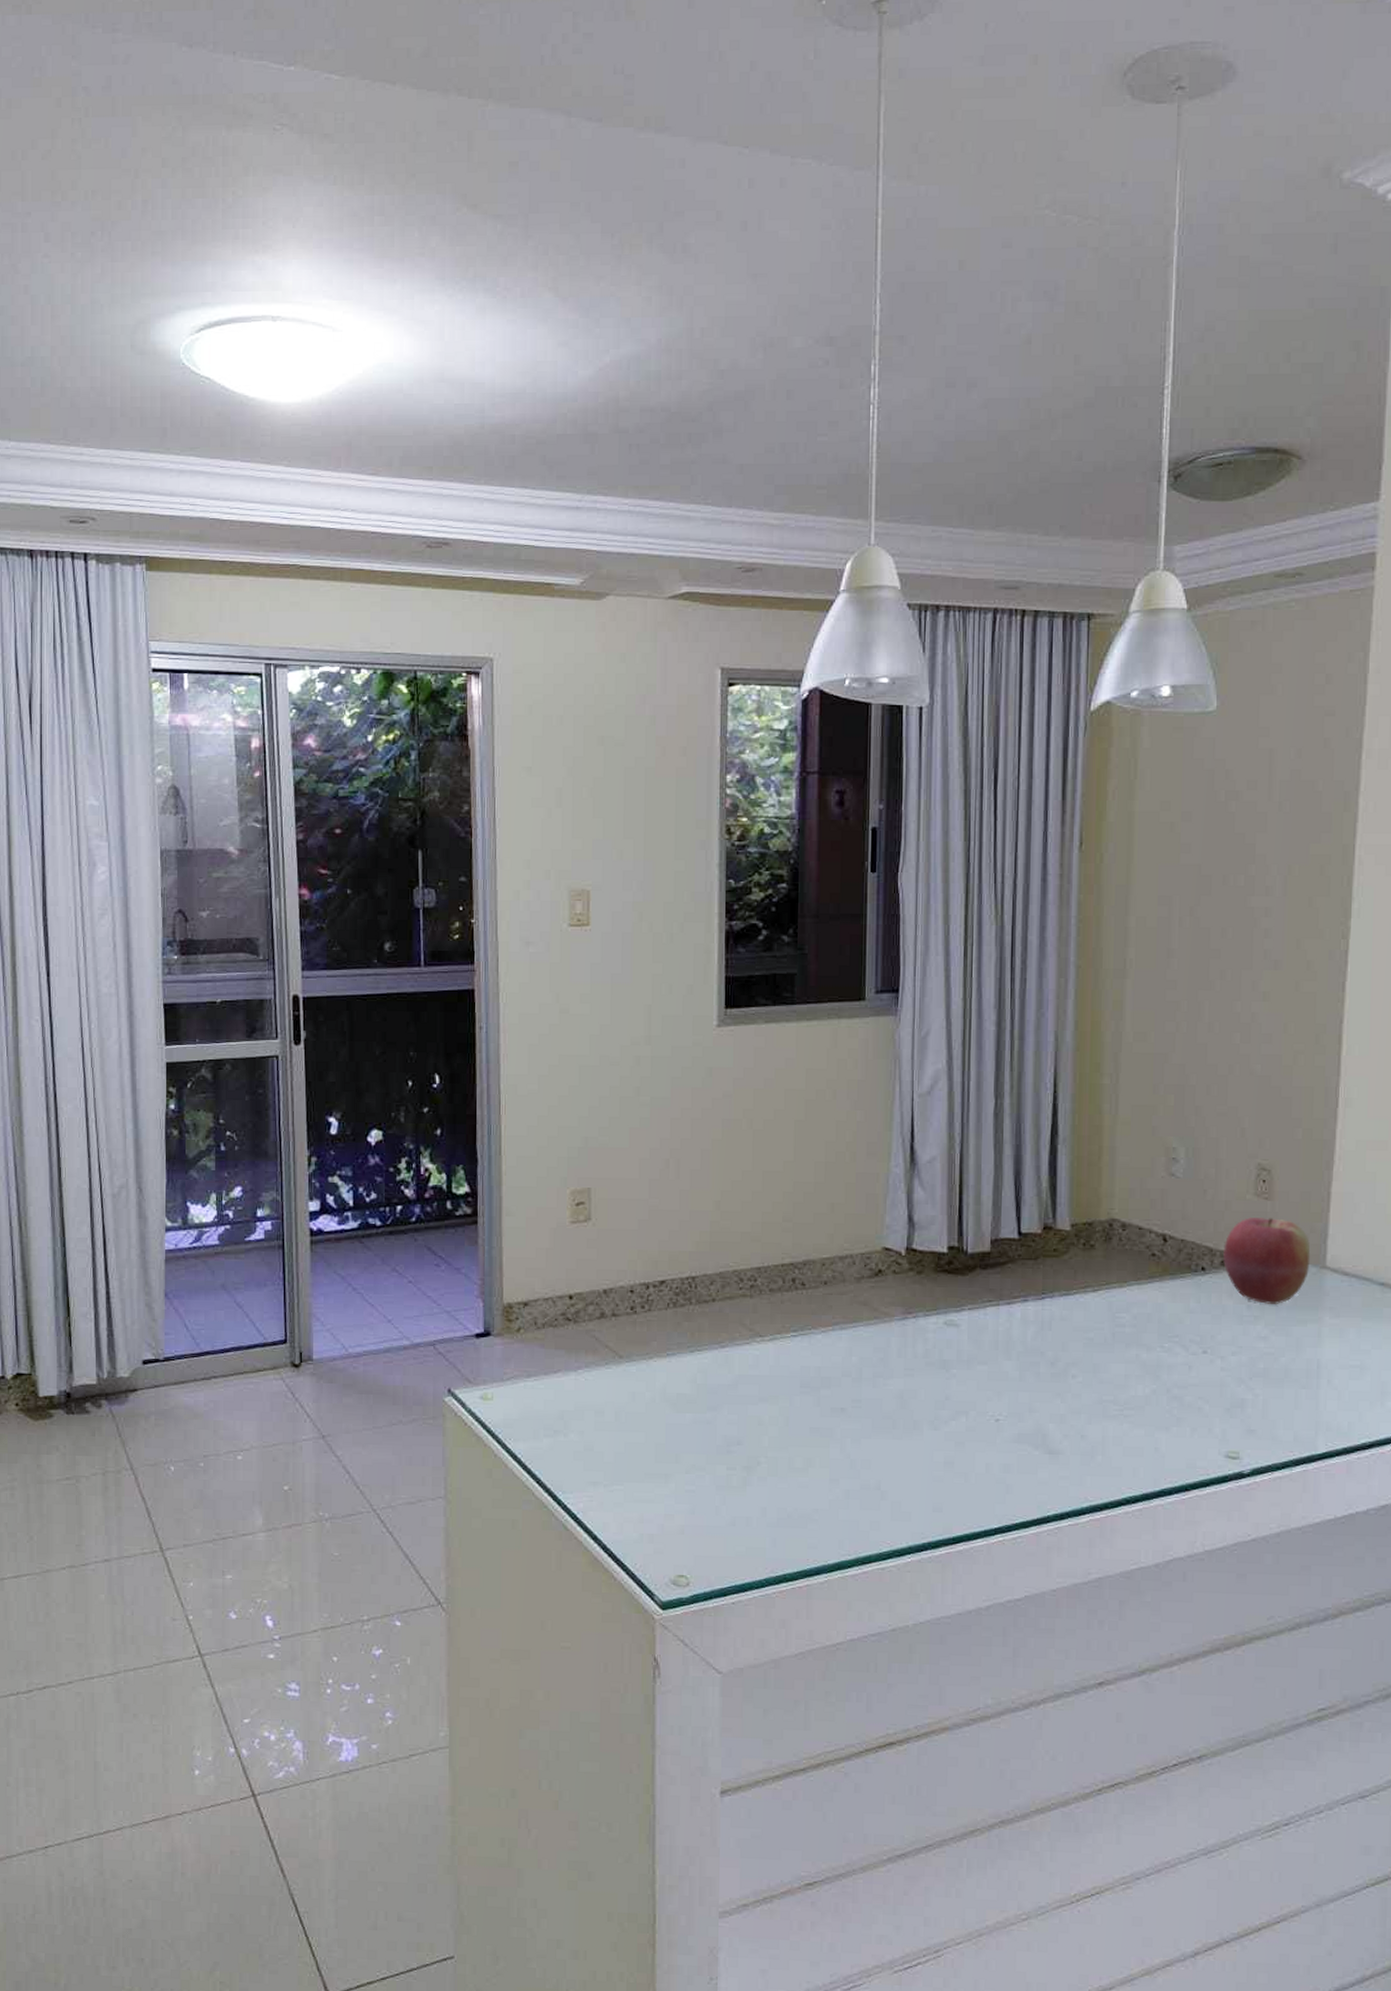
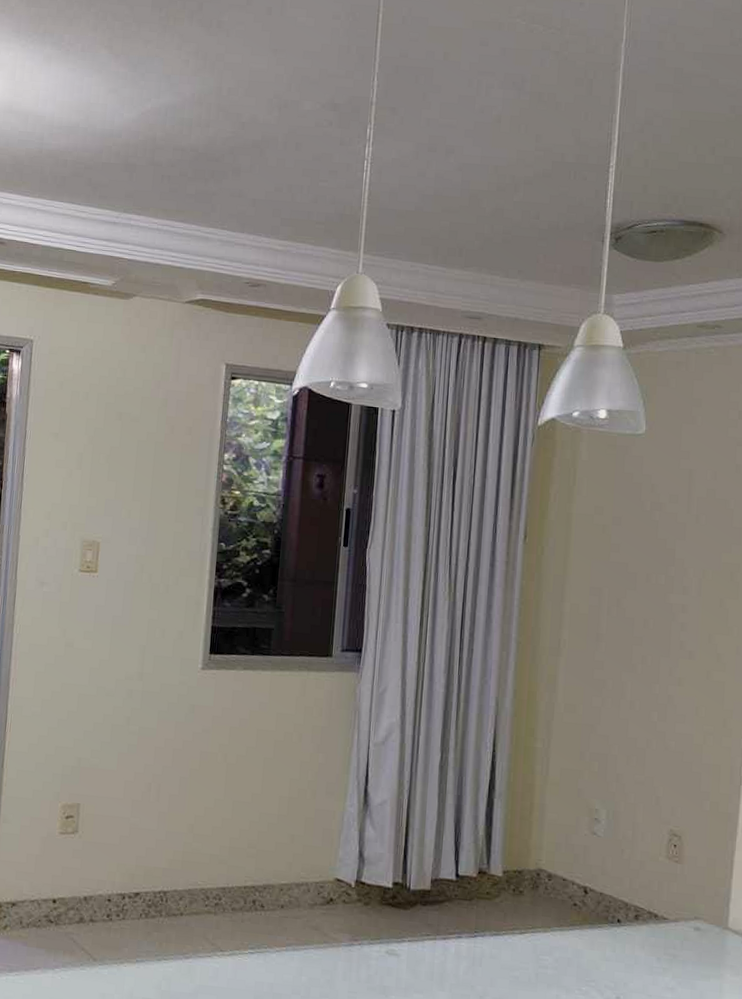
apple: present [1223,1218,1311,1304] -> none [637,878,715,959]

